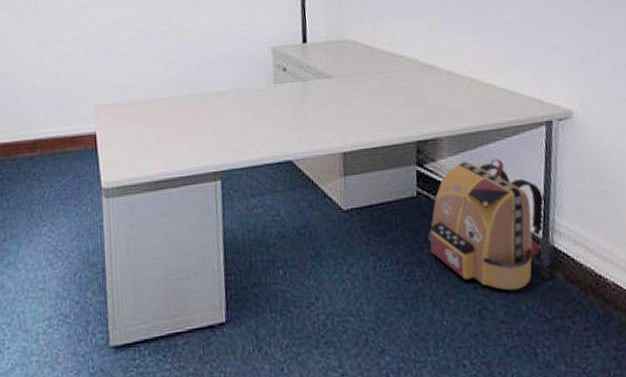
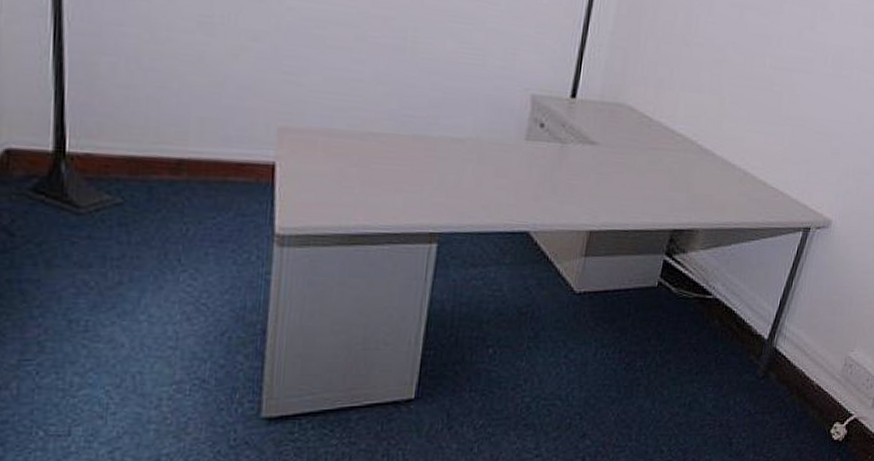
backpack: present [428,159,545,291] -> none [657,257,781,385]

